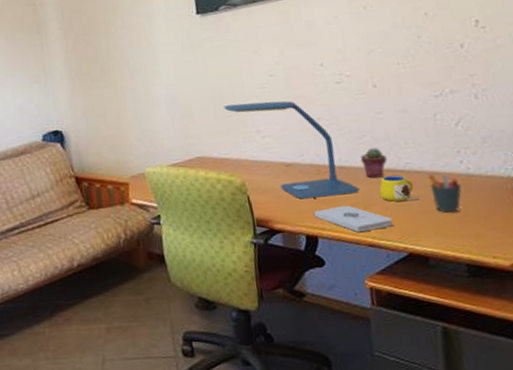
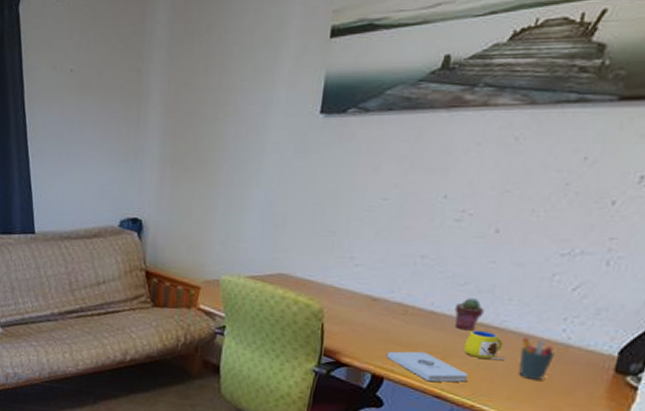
desk lamp: present [223,101,360,199] -> none [322,223,444,342]

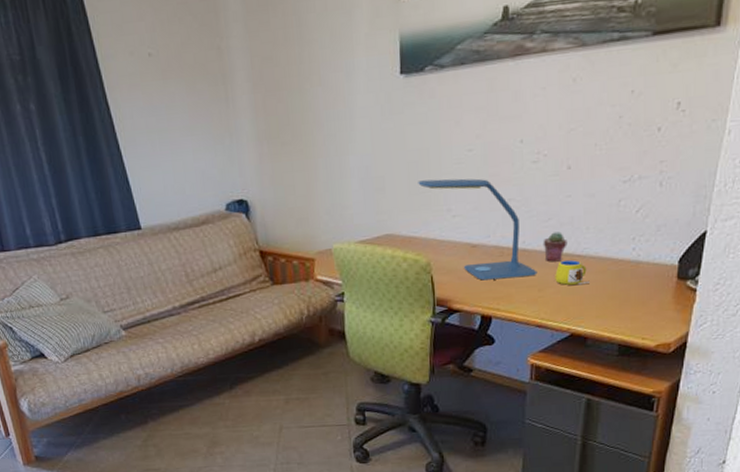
desk lamp: none [322,223,444,342] -> present [418,178,537,281]
notepad: present [386,351,469,382] -> none [491,287,562,314]
pen holder: present [519,338,555,380] -> none [601,260,629,297]

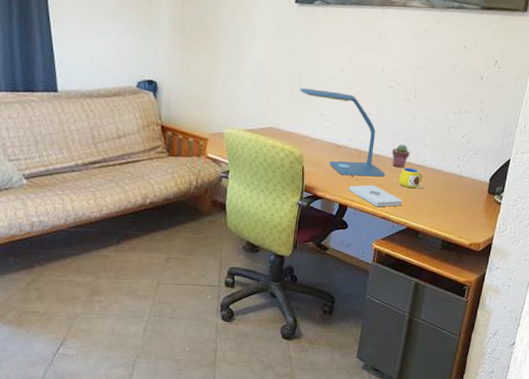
notepad: none [491,287,562,314] -> present [348,184,403,207]

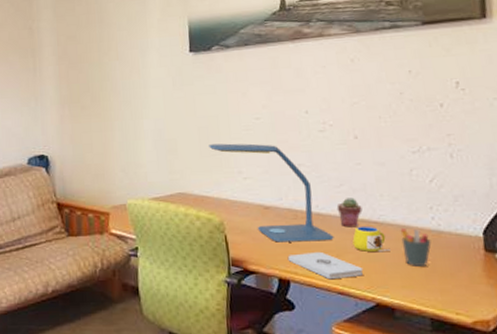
pen holder: none [433,172,454,201] -> present [400,229,432,266]

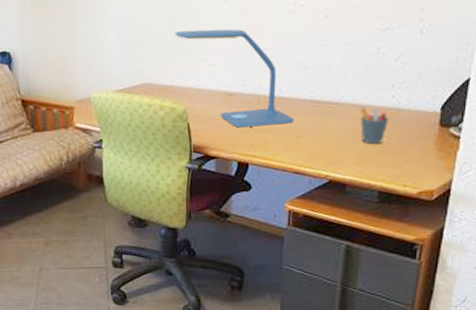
notepad: present [287,251,364,280] -> none [247,134,320,161]
potted succulent: present [336,197,363,228] -> none [300,80,325,110]
mug: present [352,227,390,253] -> none [312,108,348,133]

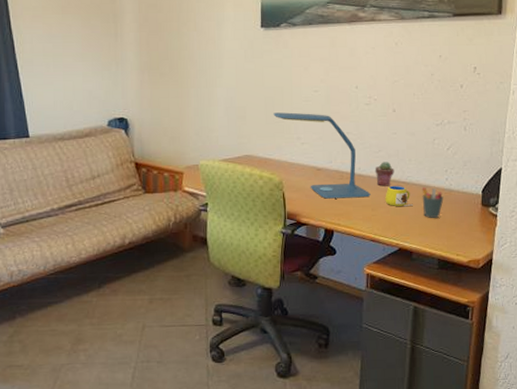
potted succulent: none [300,80,325,110] -> present [375,162,394,187]
mug: none [312,108,348,133] -> present [385,186,413,207]

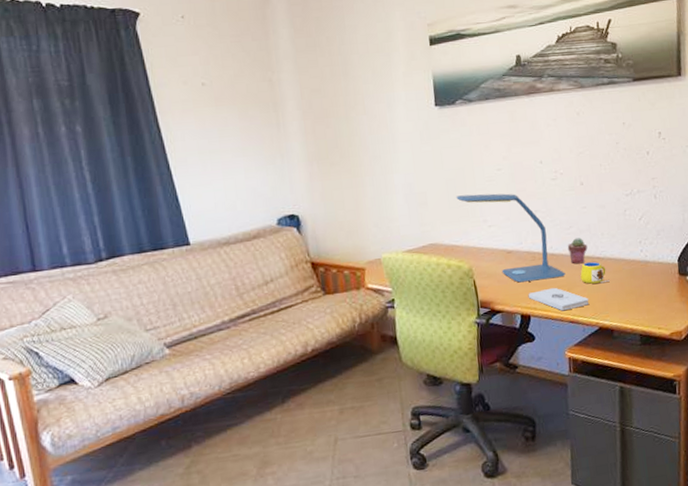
notepad: none [333,206,392,230] -> present [528,287,589,311]
pen holder: present [422,188,444,218] -> none [617,261,641,293]

